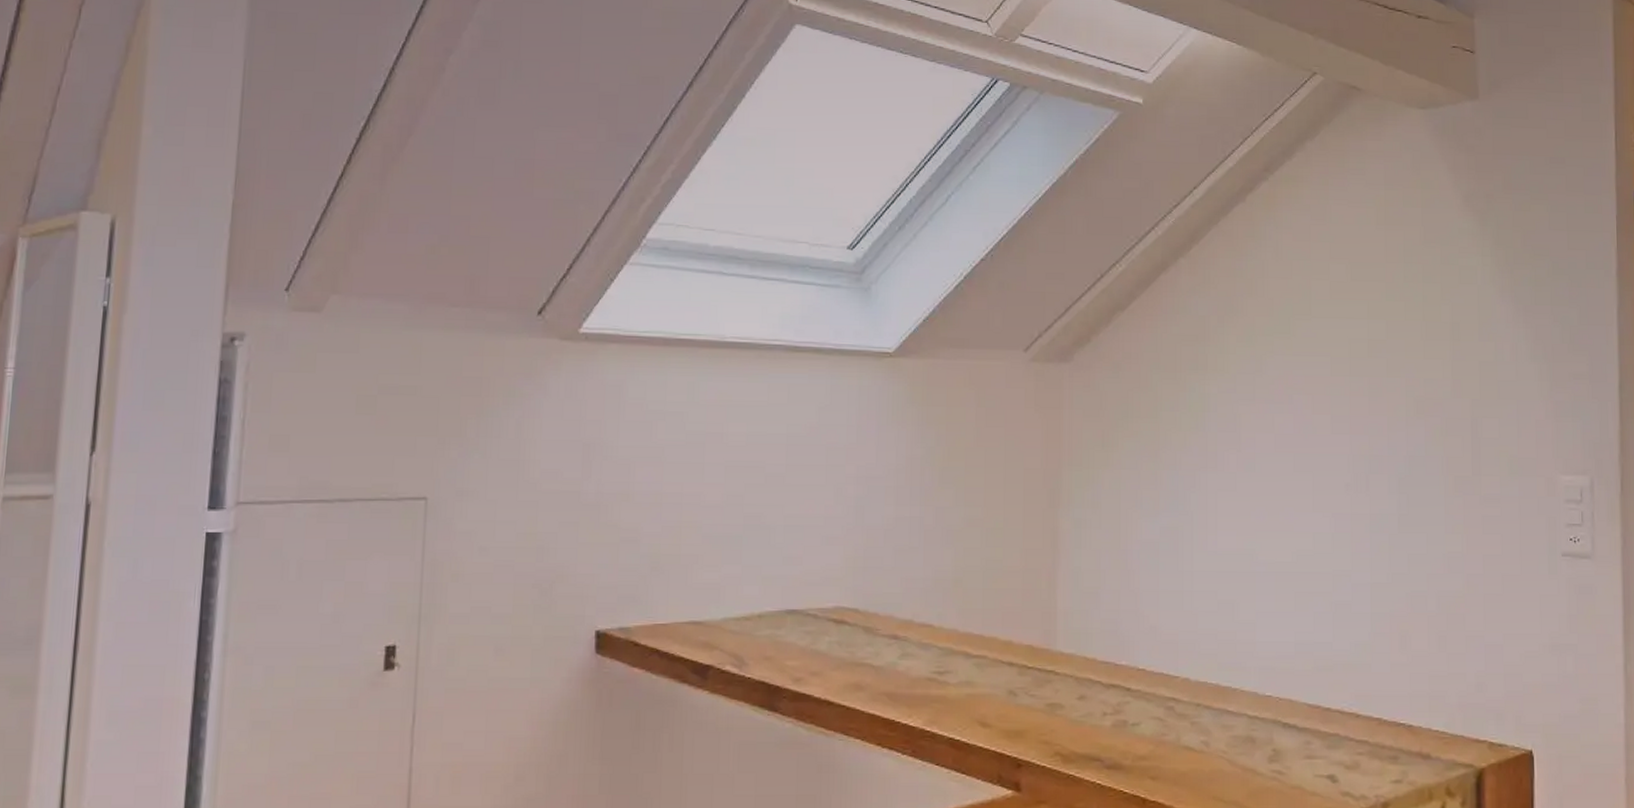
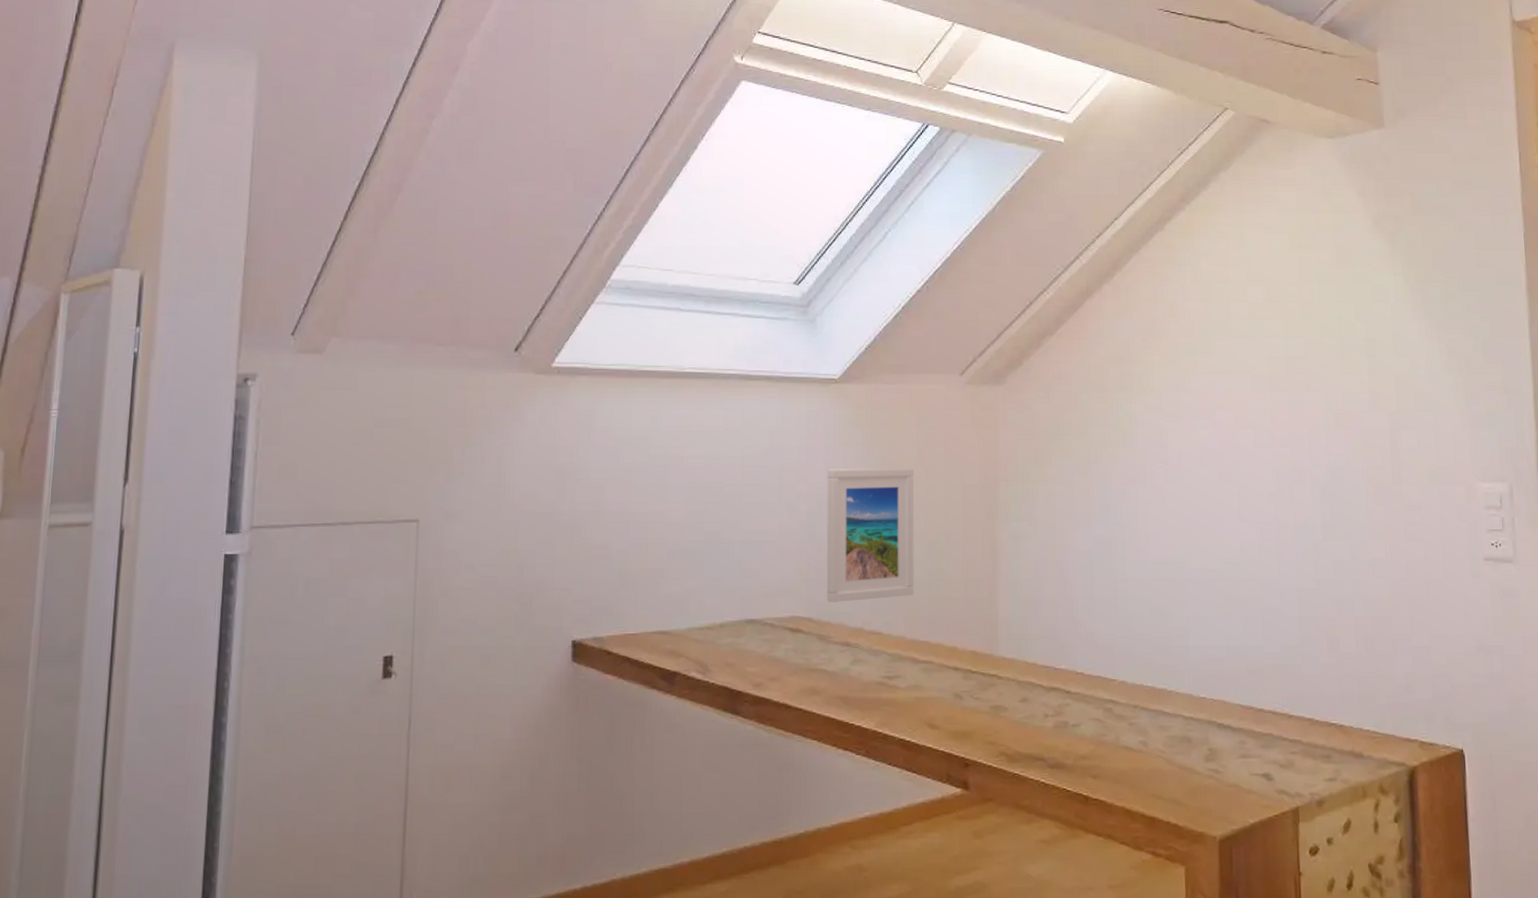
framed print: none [875,449,971,592] -> present [827,468,914,602]

